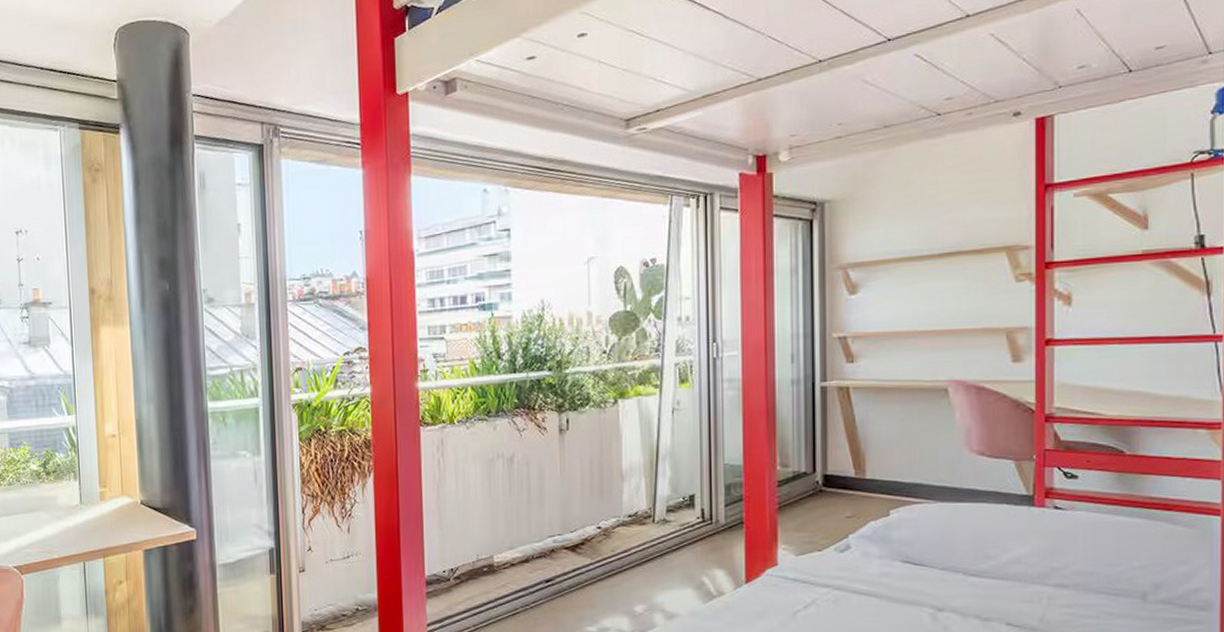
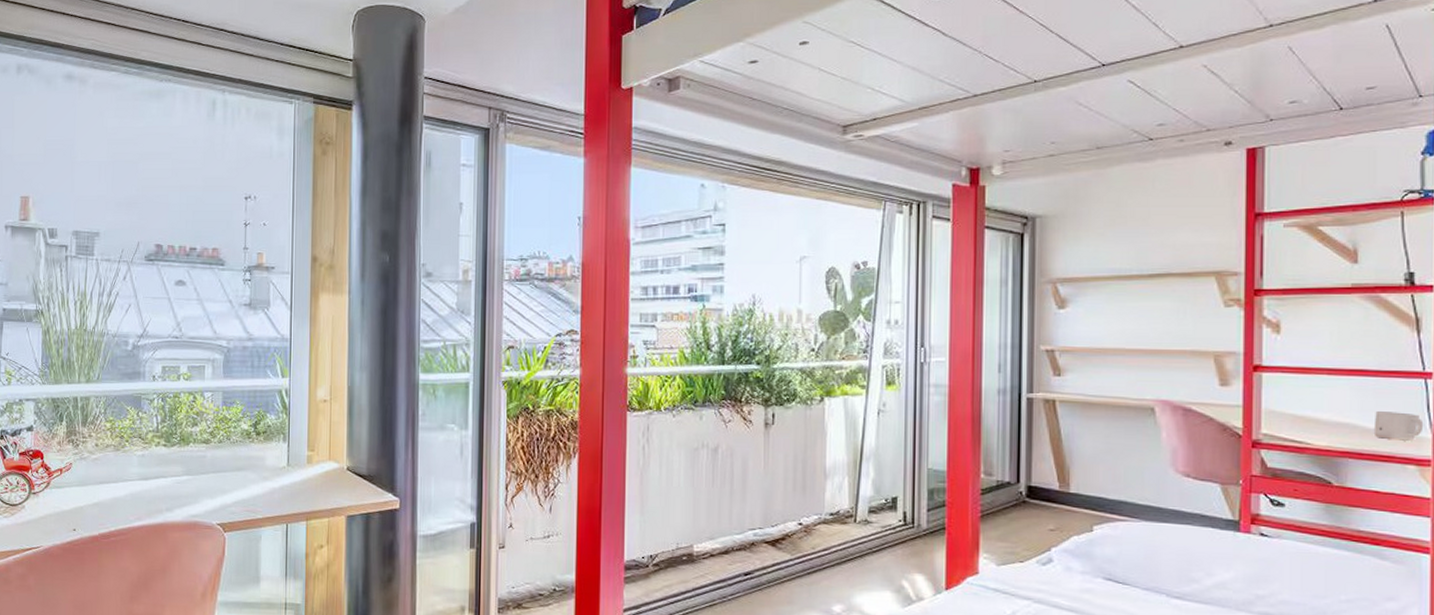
mug: none [1165,376,1215,406] -> present [1373,410,1424,441]

